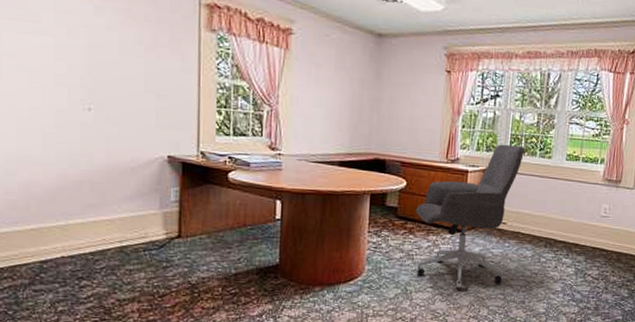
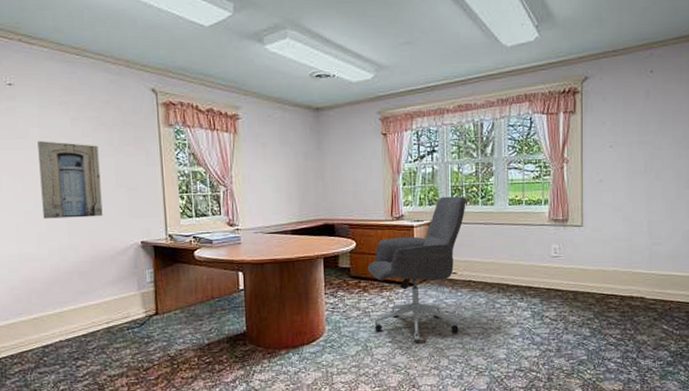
wall art: none [51,27,125,123] -> present [37,141,103,219]

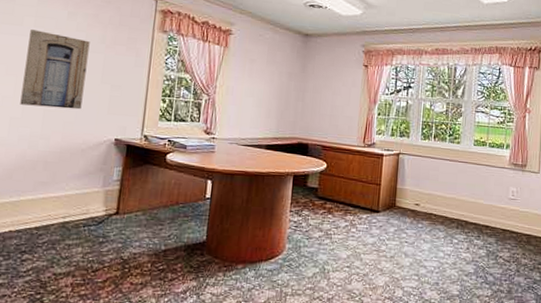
office chair: present [368,196,466,342] -> none [333,130,435,270]

